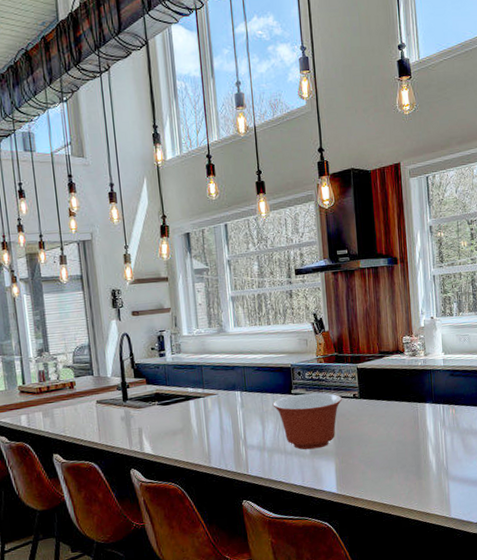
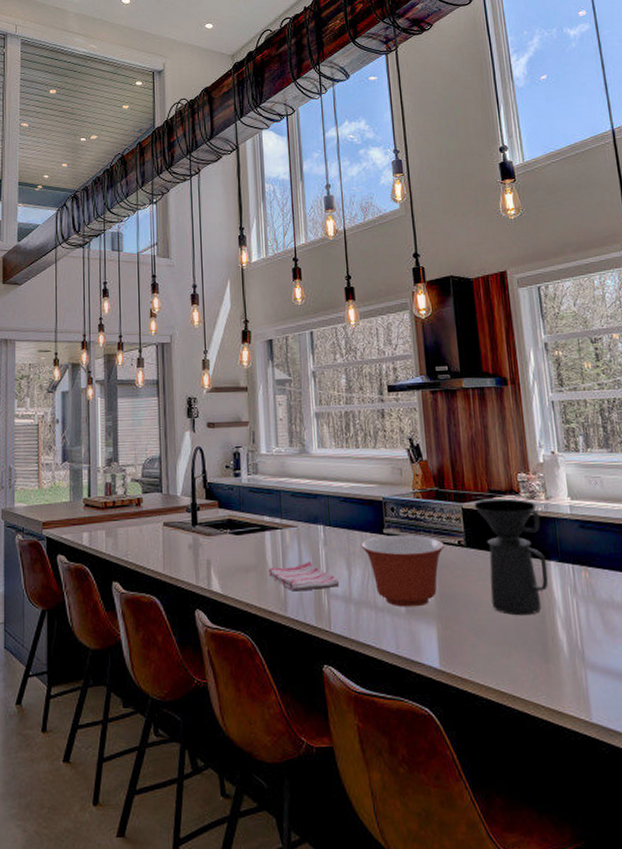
dish towel: none [194,421,255,447] -> present [269,562,340,592]
coffee maker: none [367,357,424,447] -> present [474,498,549,616]

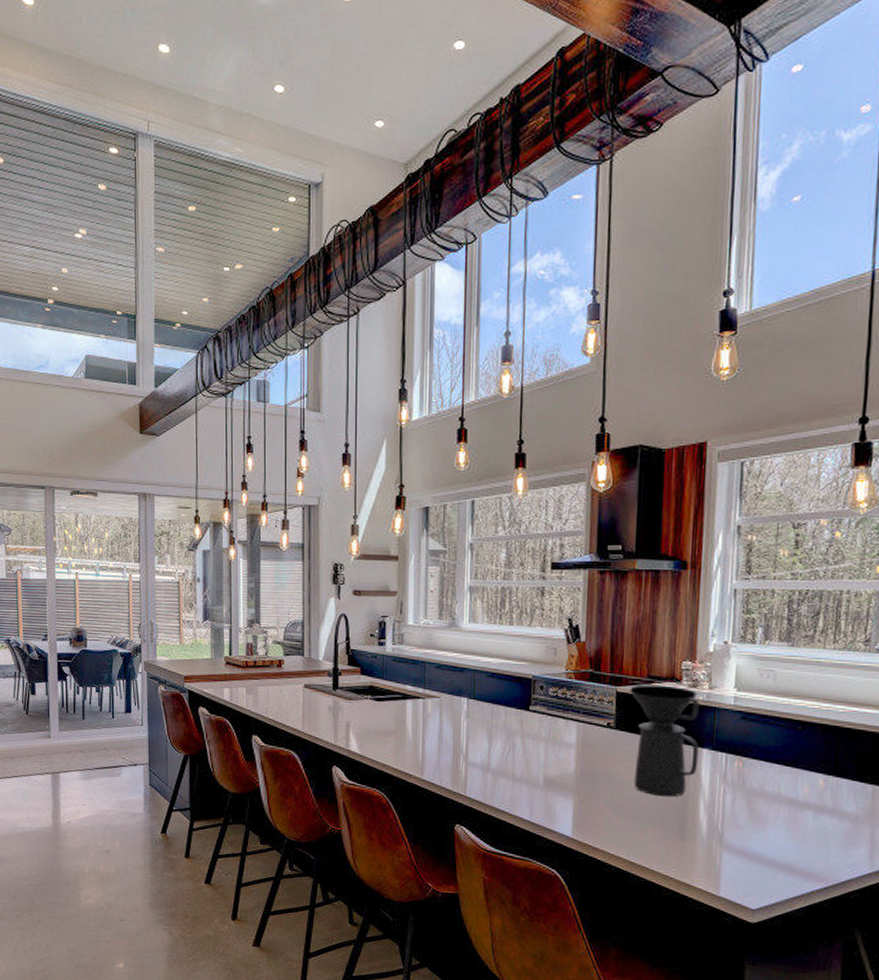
dish towel: present [269,562,340,592] -> none [408,731,479,758]
mixing bowl: present [361,535,444,607] -> none [504,712,592,781]

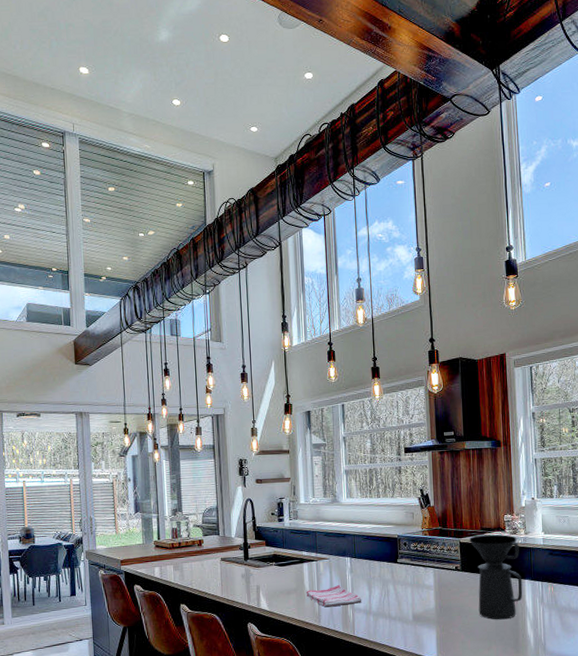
dish towel: none [408,731,479,758] -> present [306,585,362,607]

